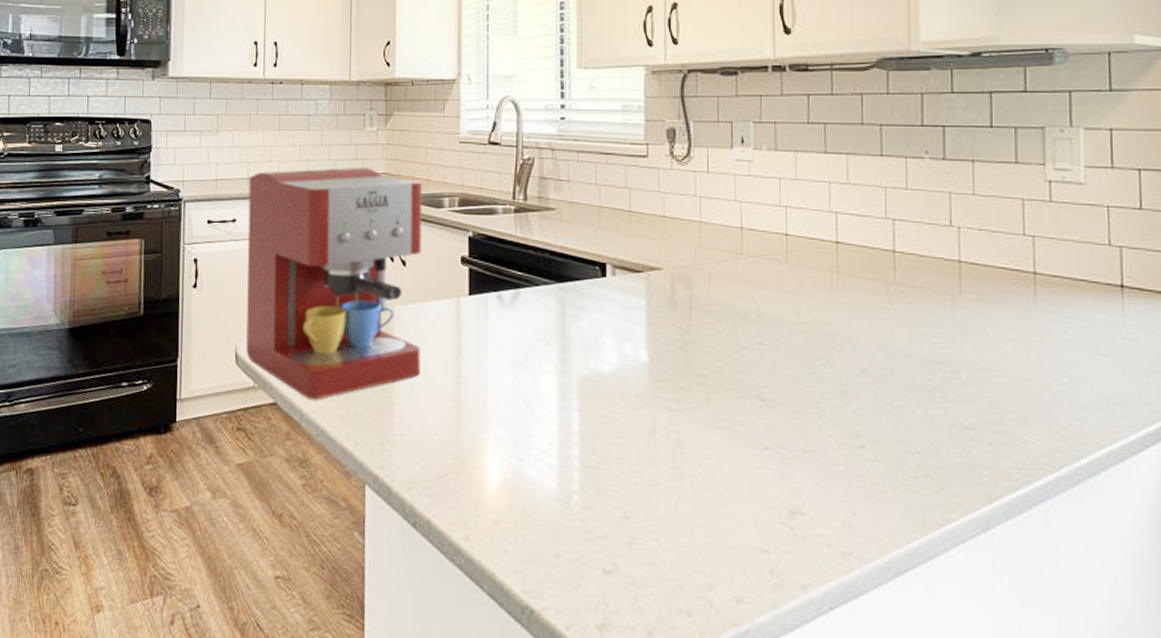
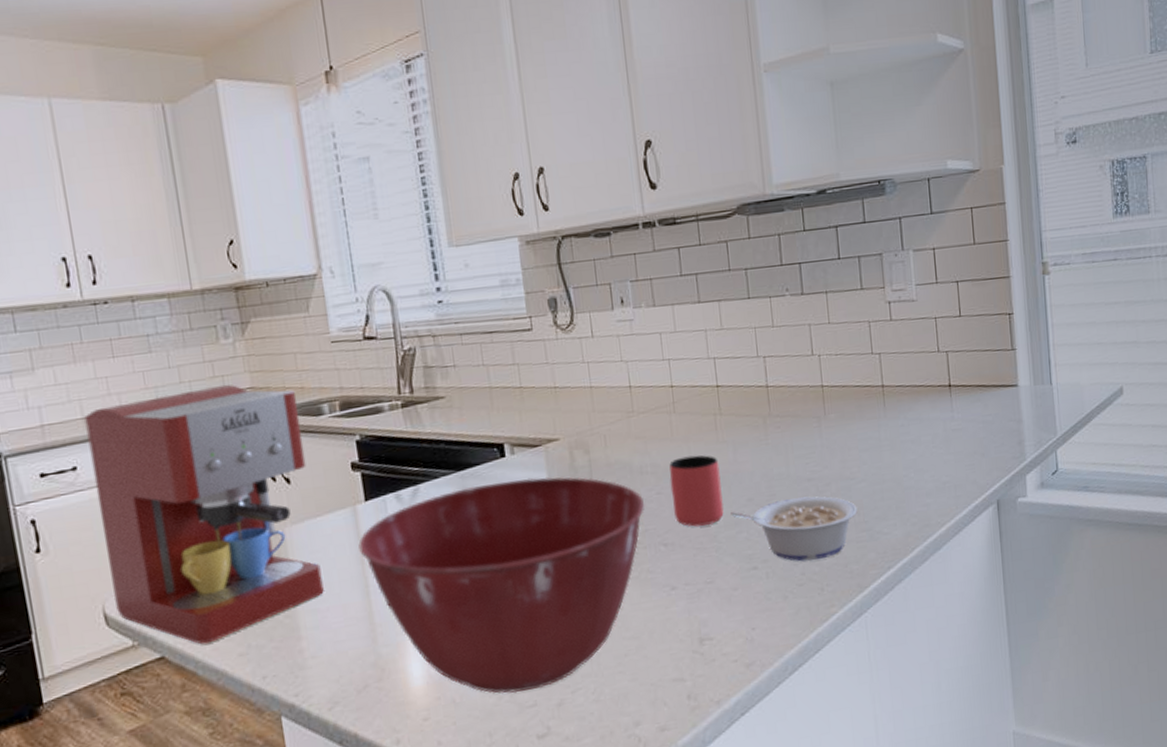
mixing bowl: none [457,300,745,522] -> present [358,476,645,694]
cup: none [774,310,831,388] -> present [669,455,724,527]
legume: none [839,378,992,455] -> present [731,496,857,562]

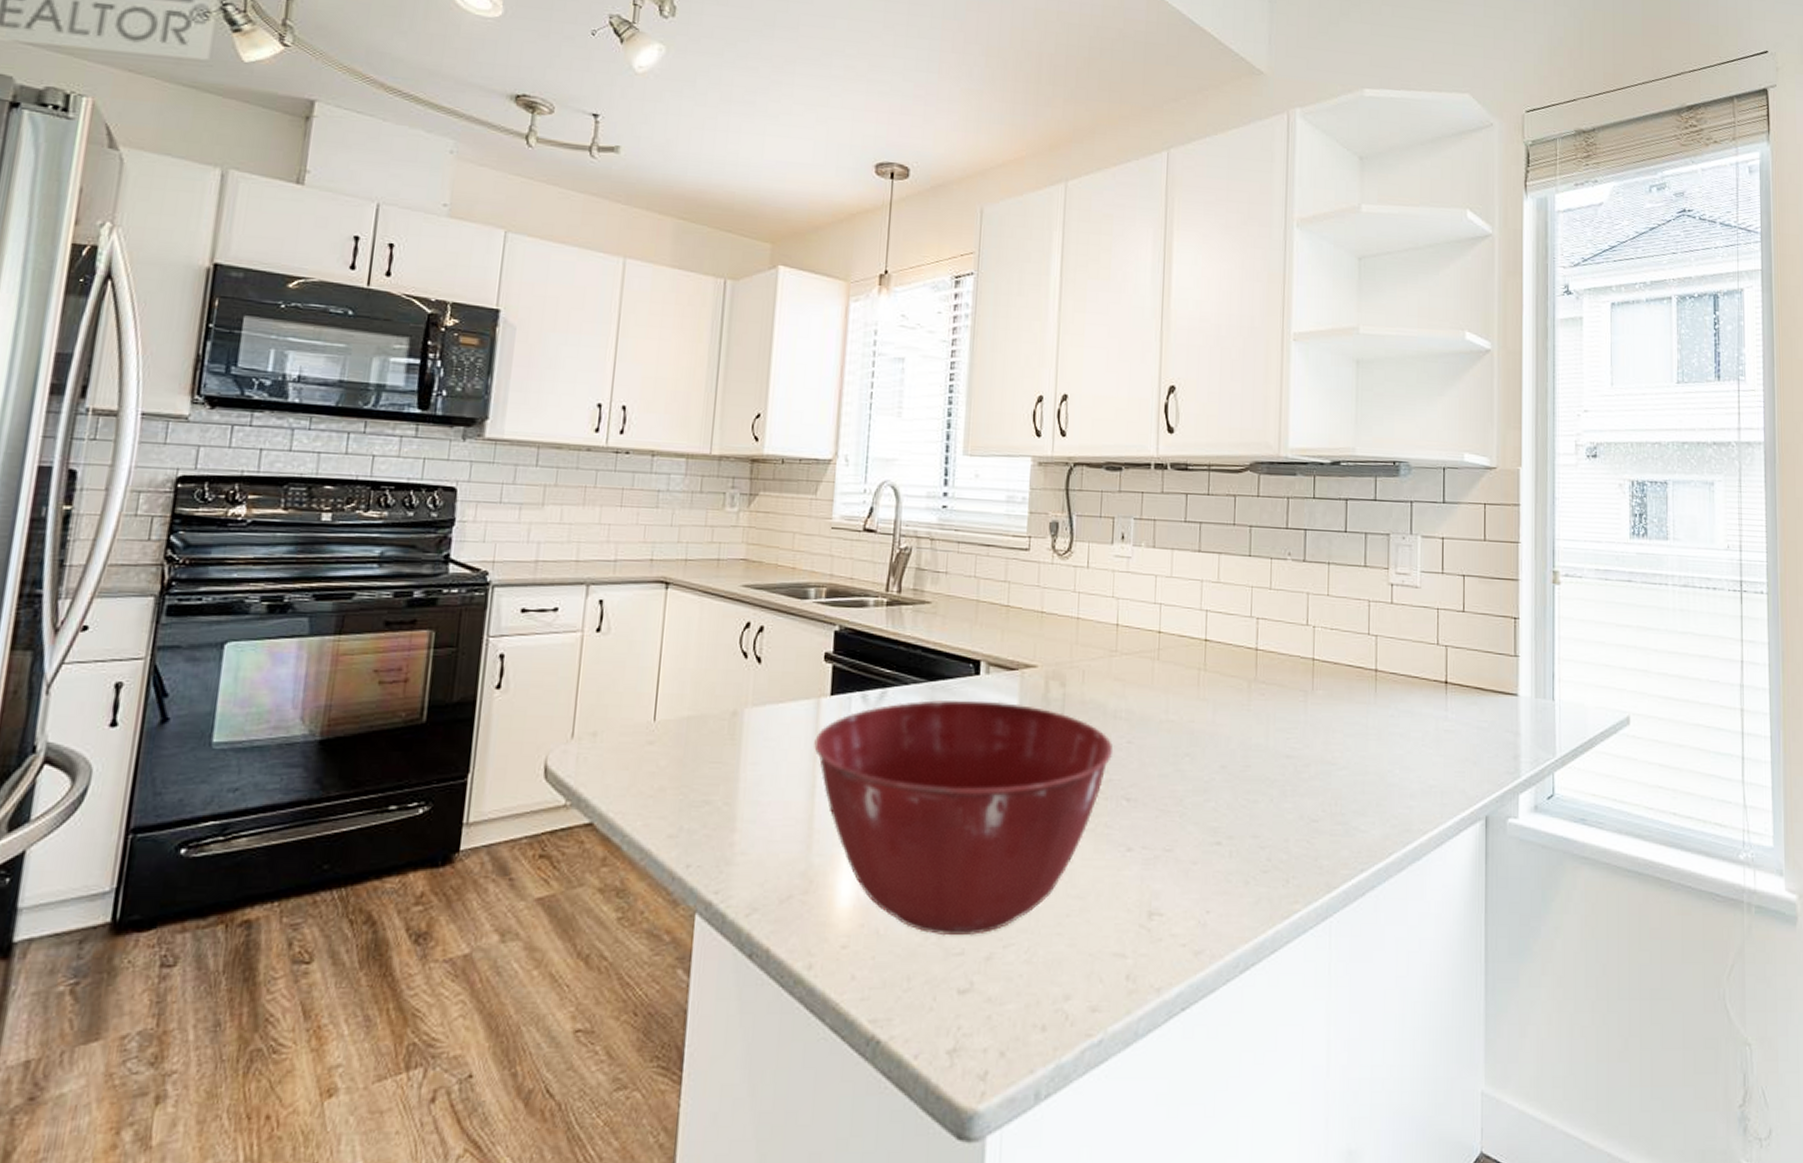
coffee maker: present [84,384,324,644] -> none [559,551,787,818]
cup: present [669,455,724,527] -> none [1142,708,1196,786]
legume: present [731,496,857,562] -> none [1201,774,1335,847]

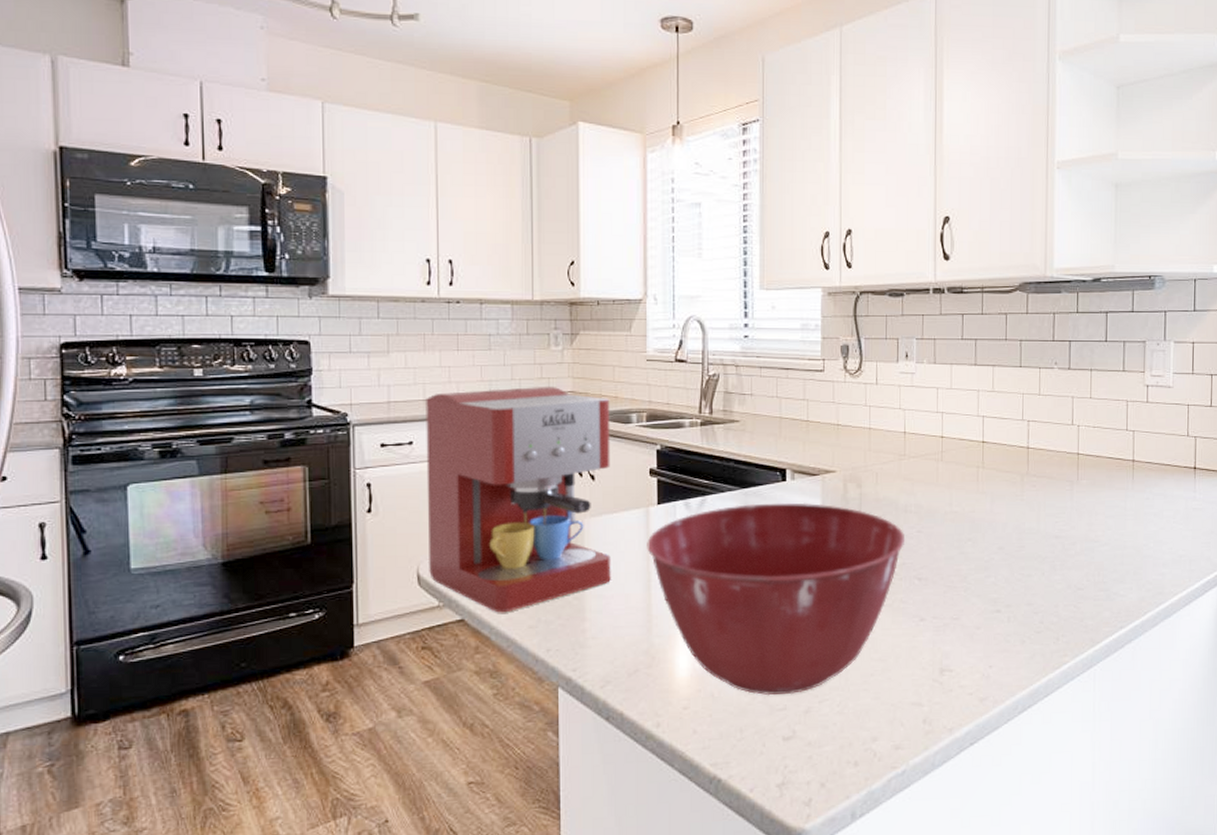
coffee maker: none [559,551,787,818] -> present [426,386,611,613]

